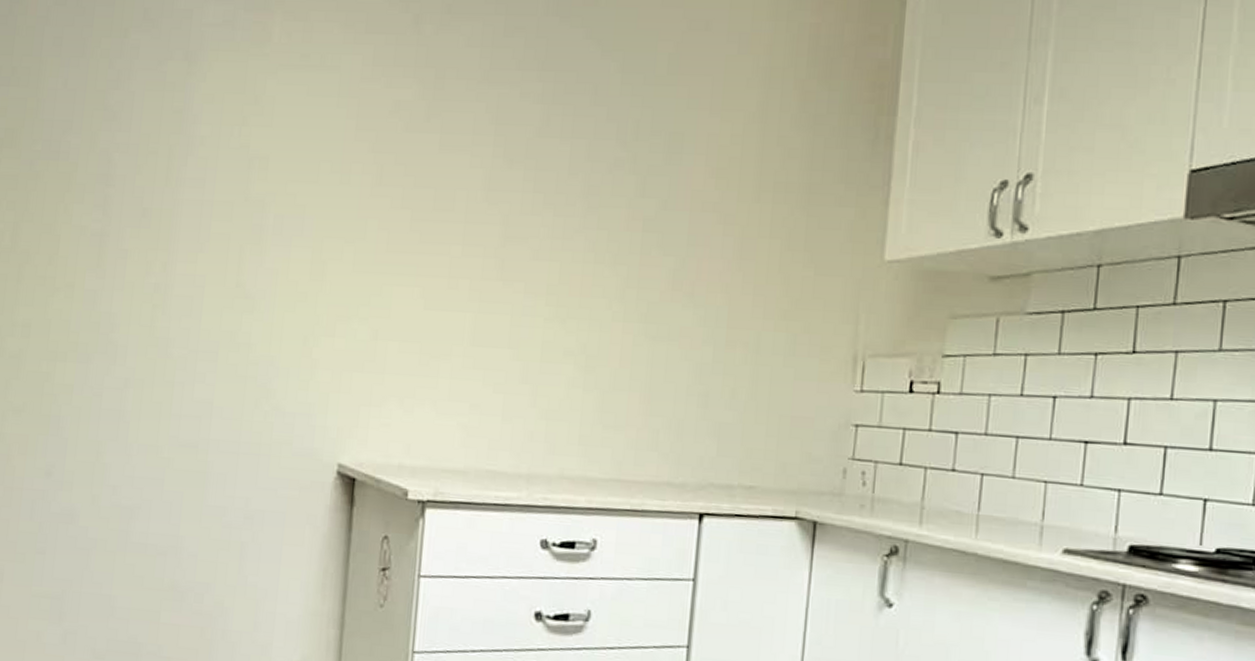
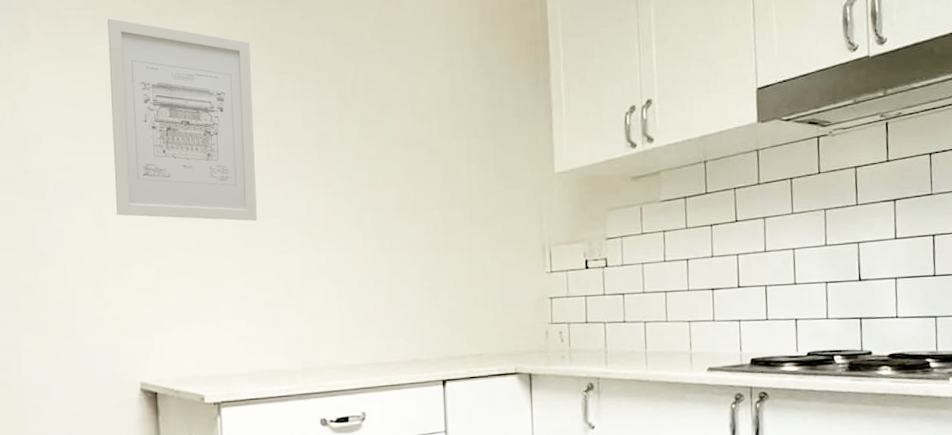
wall art: none [339,24,518,284] -> present [107,18,257,221]

